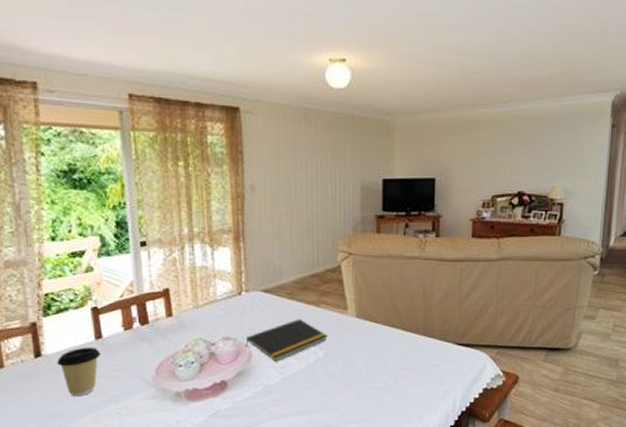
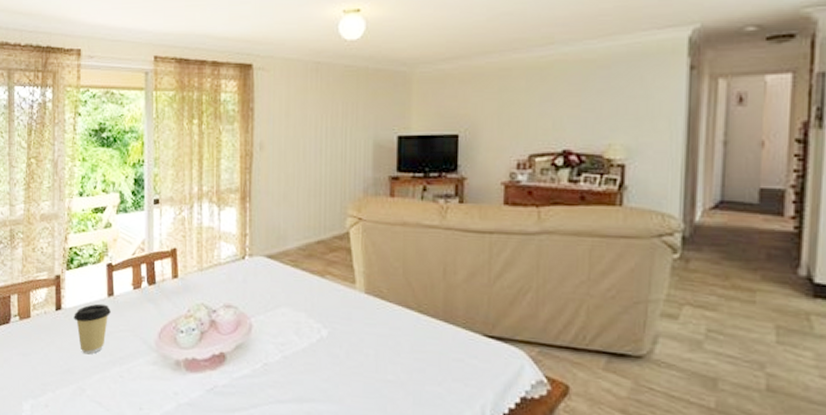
notepad: present [245,319,328,362] -> none [246,290,333,337]

